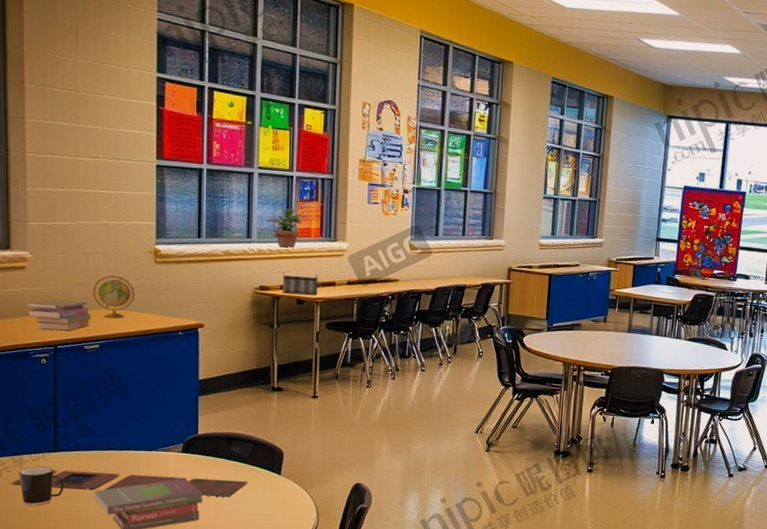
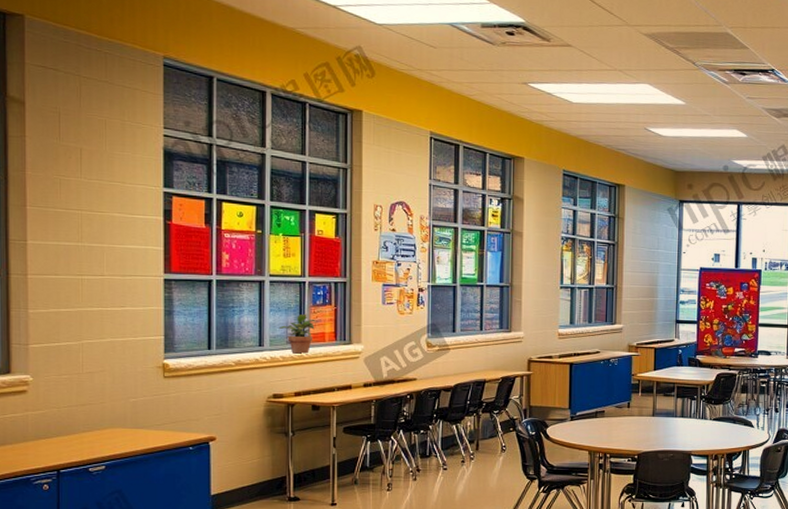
books: present [27,299,91,331] -> none [29,421,96,455]
globe: present [92,275,135,319] -> none [97,394,143,439]
desk organizer: present [282,273,318,295] -> none [296,379,334,400]

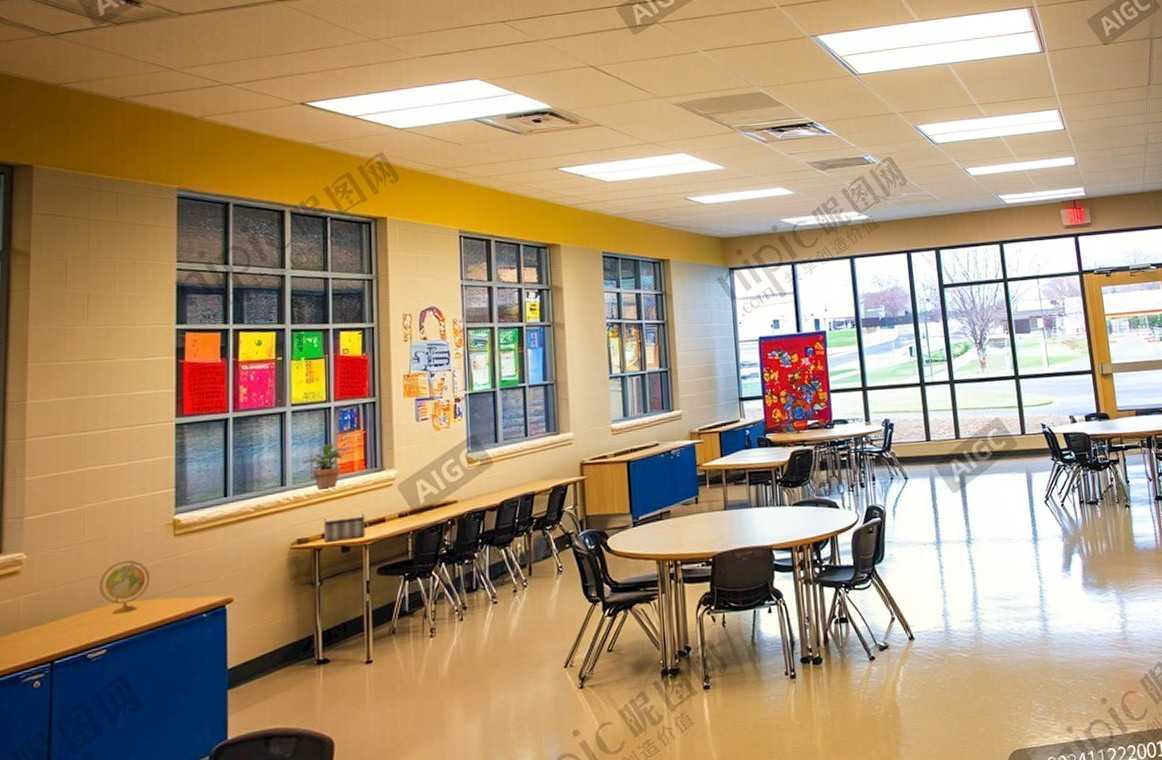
globe: none [97,394,143,439] -> present [98,560,151,615]
desk organizer: none [296,379,334,400] -> present [323,513,365,543]

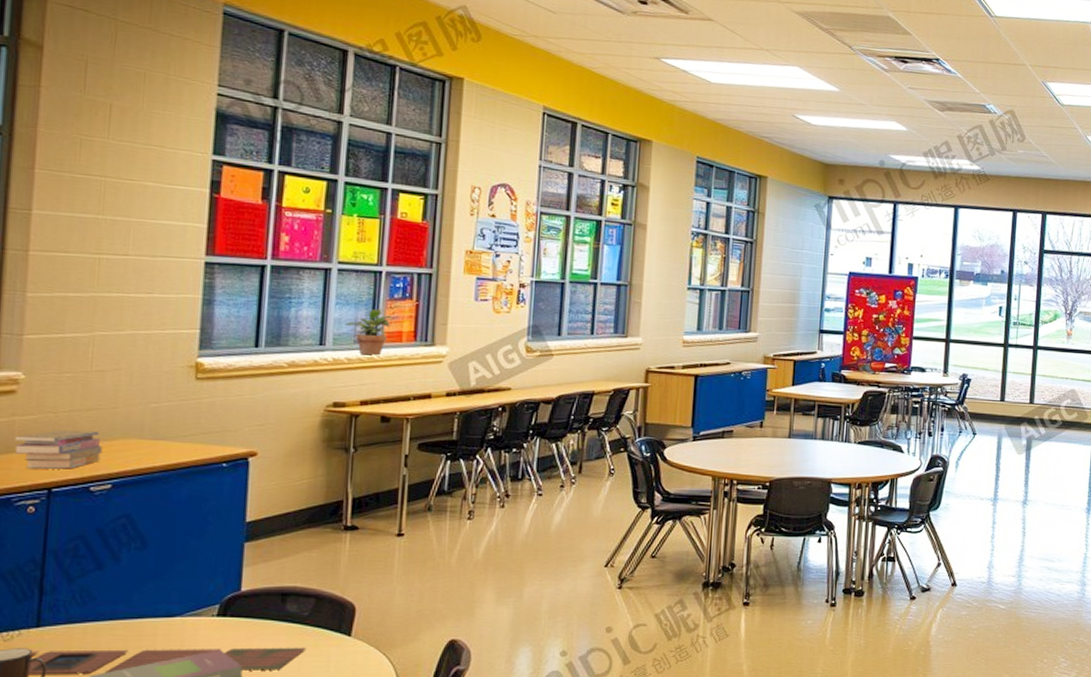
books: none [20,599,96,646] -> present [14,429,103,470]
globe: present [98,560,151,615] -> none [106,397,166,452]
desk organizer: present [323,513,365,543] -> none [362,386,410,411]

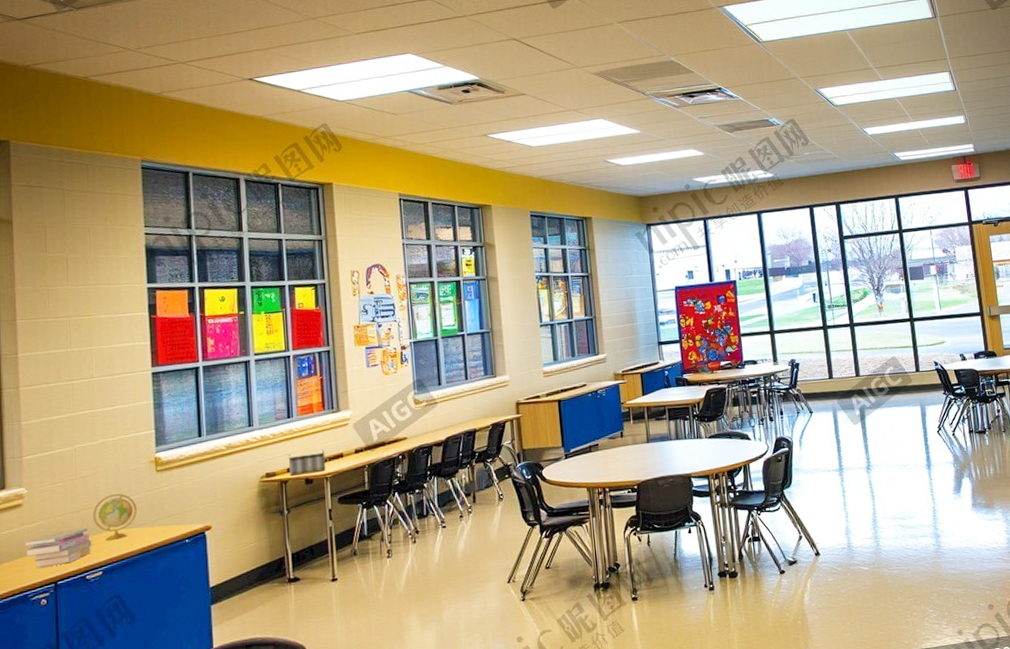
globe: none [106,397,166,452] -> present [92,493,138,542]
potted plant: present [345,308,392,356] -> none [266,387,303,429]
desk organizer: none [362,386,410,411] -> present [288,450,326,476]

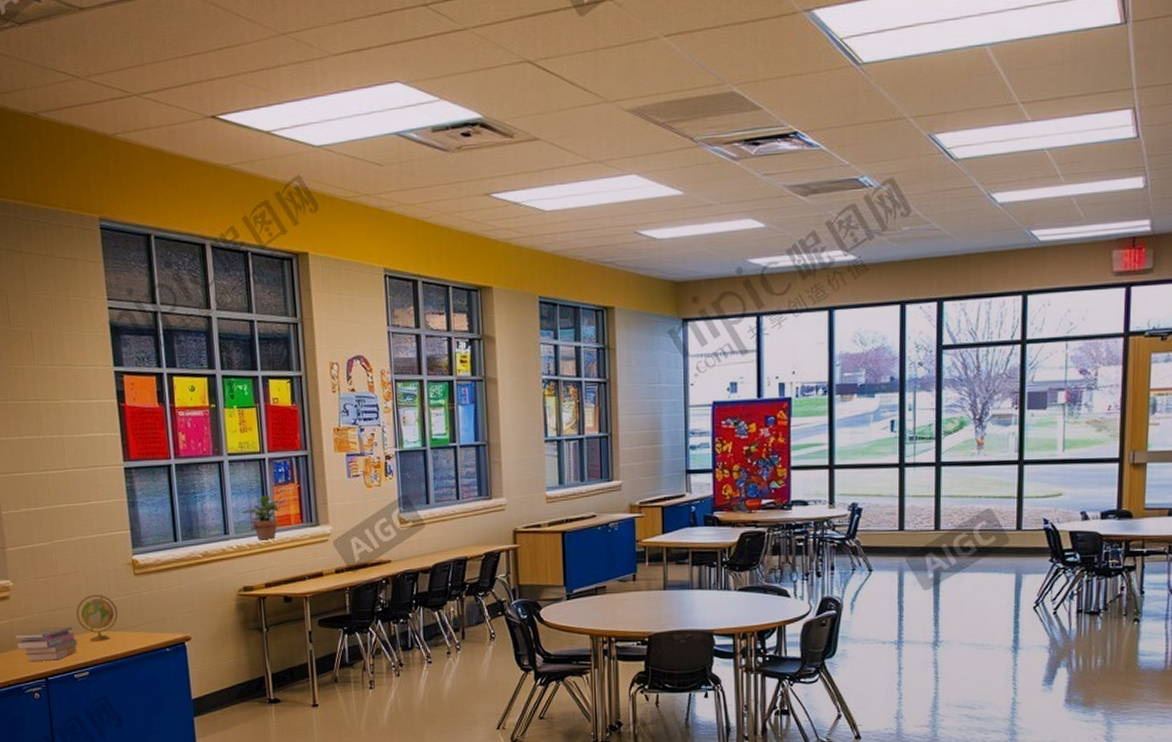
potted plant: none [266,387,303,429] -> present [242,494,280,540]
desk organizer: present [288,450,326,476] -> none [265,566,305,592]

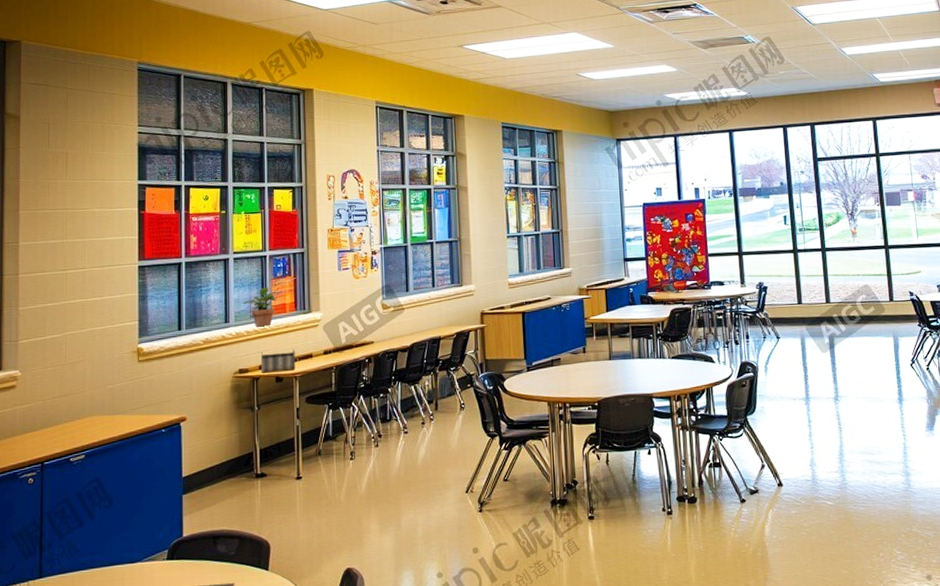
books: present [15,626,78,662] -> none [17,412,77,448]
globe: present [76,595,119,643] -> none [78,381,120,427]
desk organizer: none [265,566,305,592] -> present [260,349,296,373]

